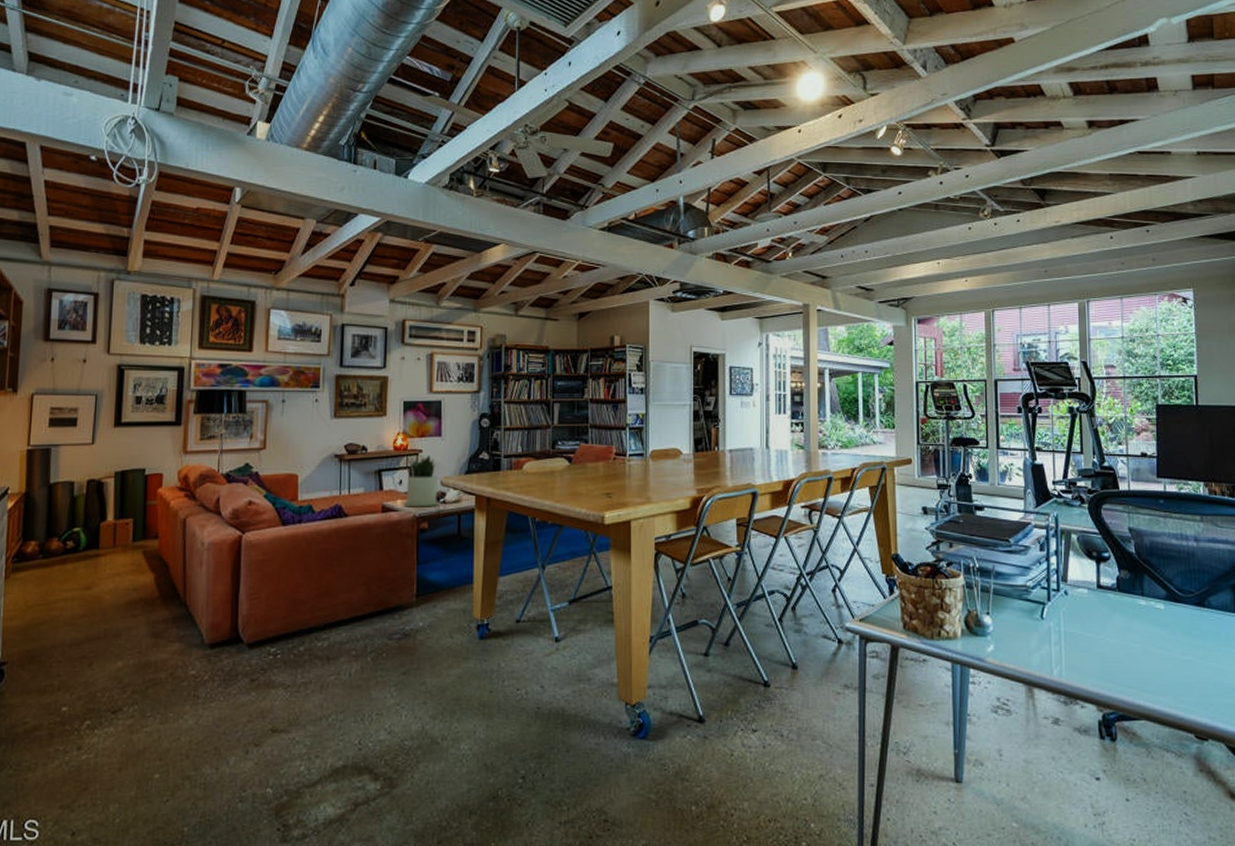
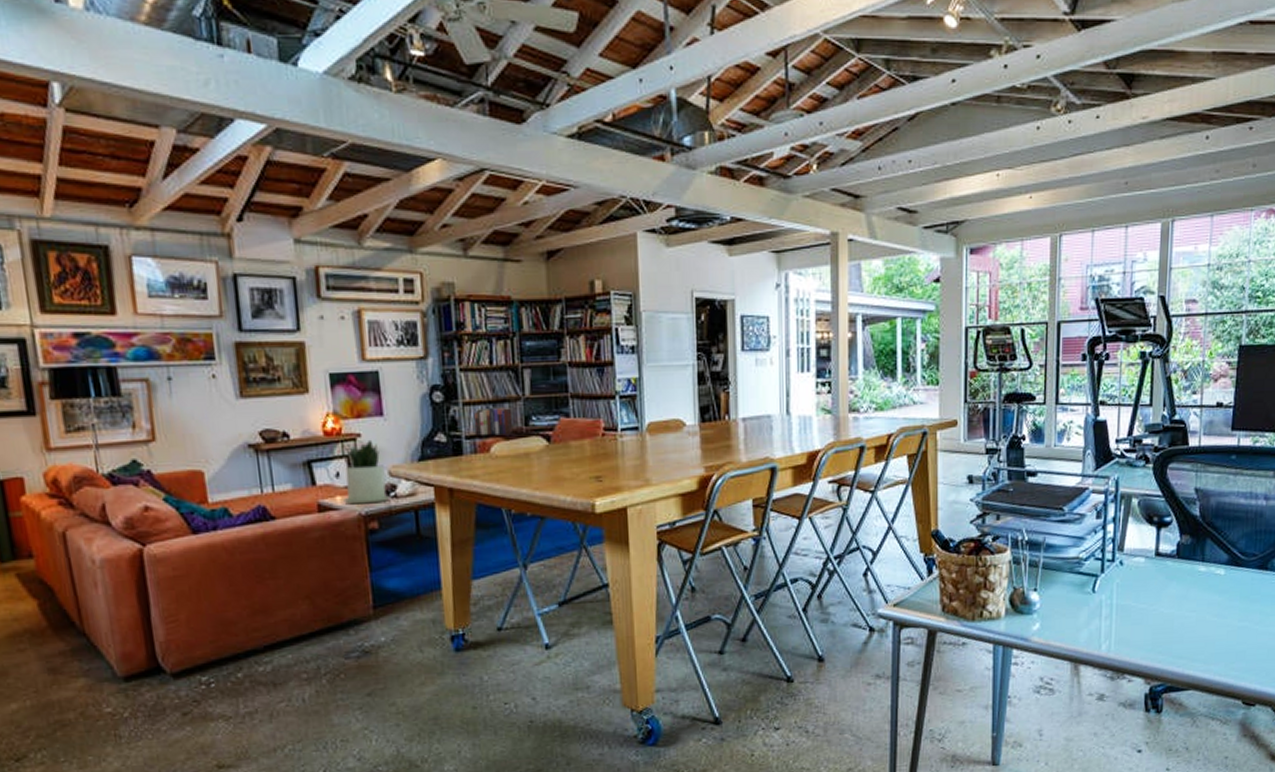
books: none [513,432,543,456] -> present [474,406,514,436]

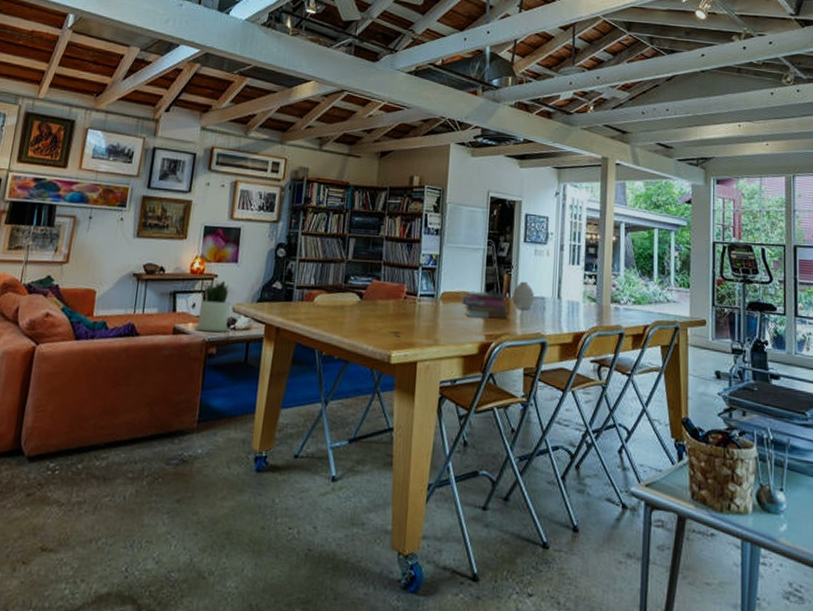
books: present [474,406,514,436] -> none [305,265,337,289]
books: none [672,415,730,450] -> present [462,290,508,320]
vase: none [733,399,760,433] -> present [513,281,535,311]

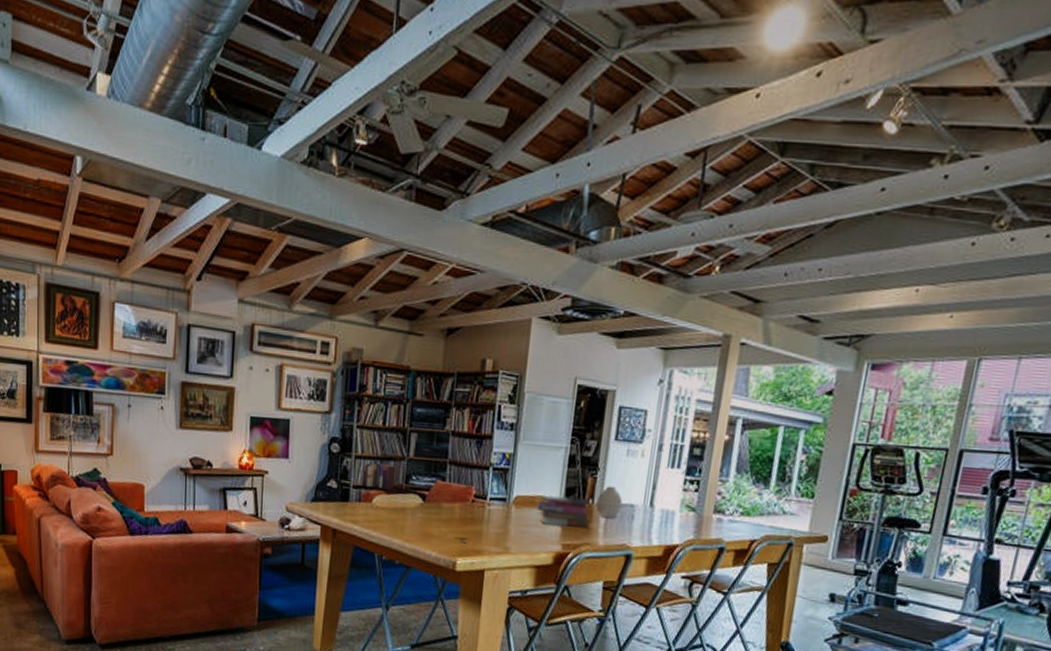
planter: present [194,280,230,333] -> none [247,477,284,533]
books: none [305,265,337,289] -> present [362,463,397,490]

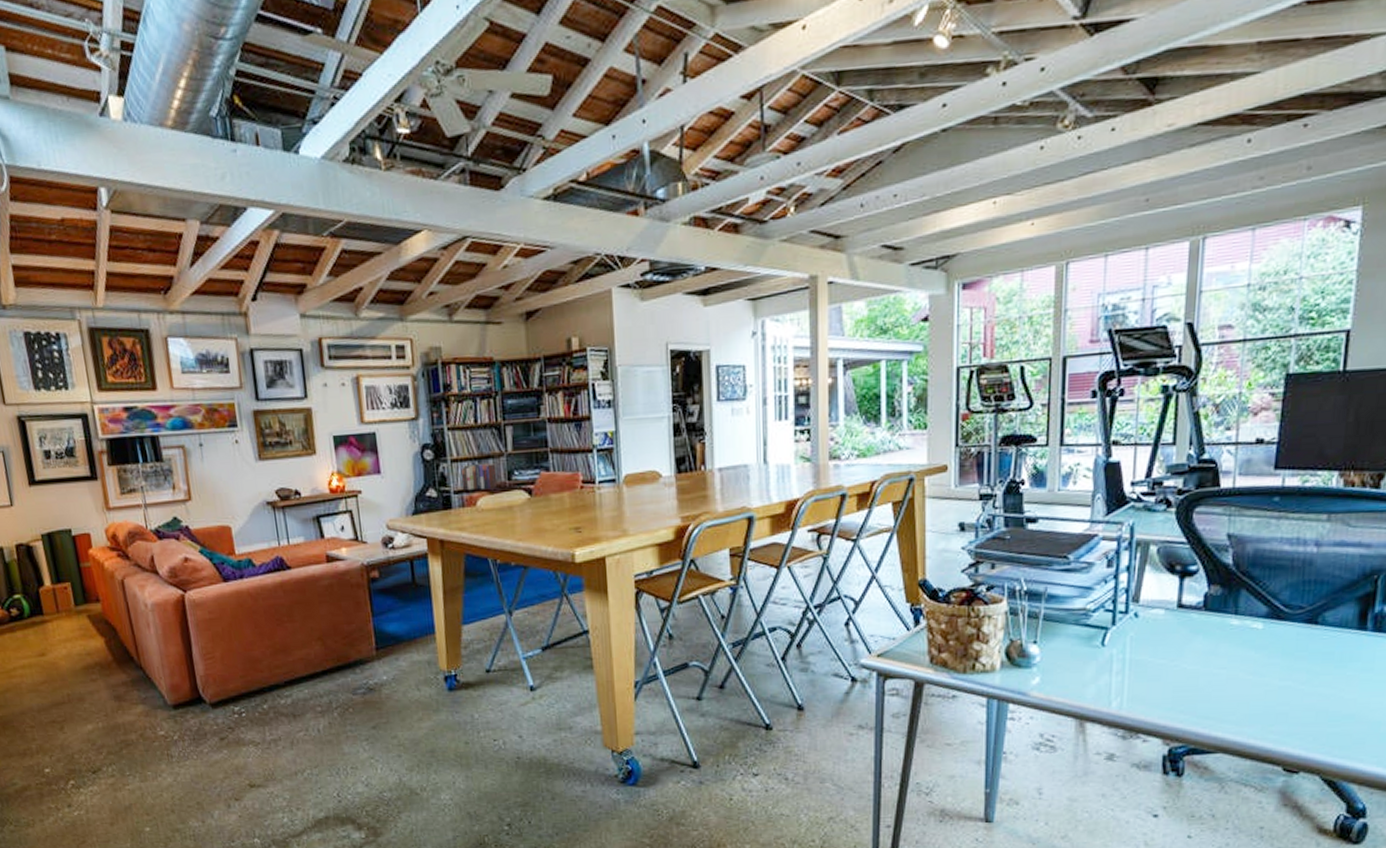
books: present [537,495,590,529] -> none [649,466,706,501]
vase: present [596,486,623,519] -> none [709,449,736,483]

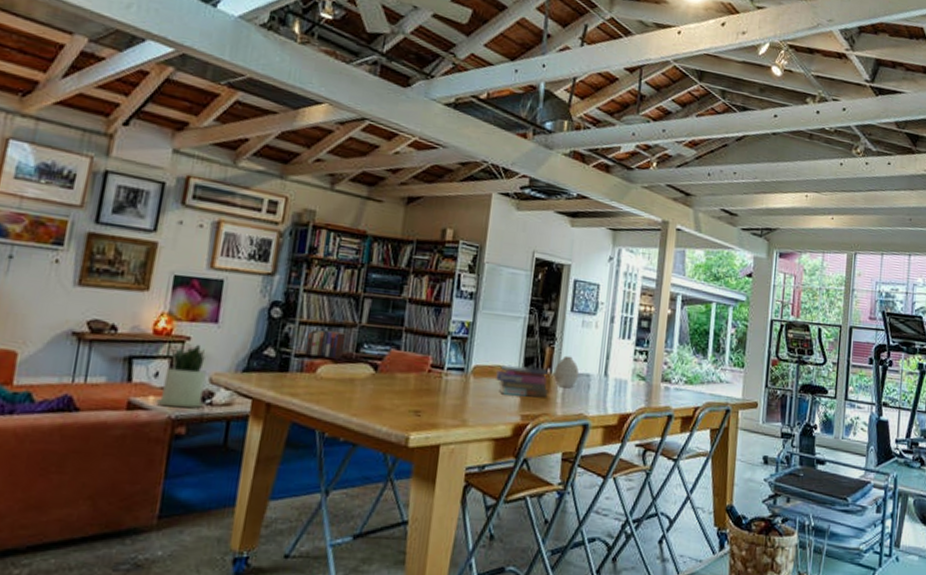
planter: none [346,495,388,556] -> present [156,344,207,409]
books: none [649,466,706,501] -> present [496,364,549,398]
vase: none [709,449,736,483] -> present [554,355,580,389]

